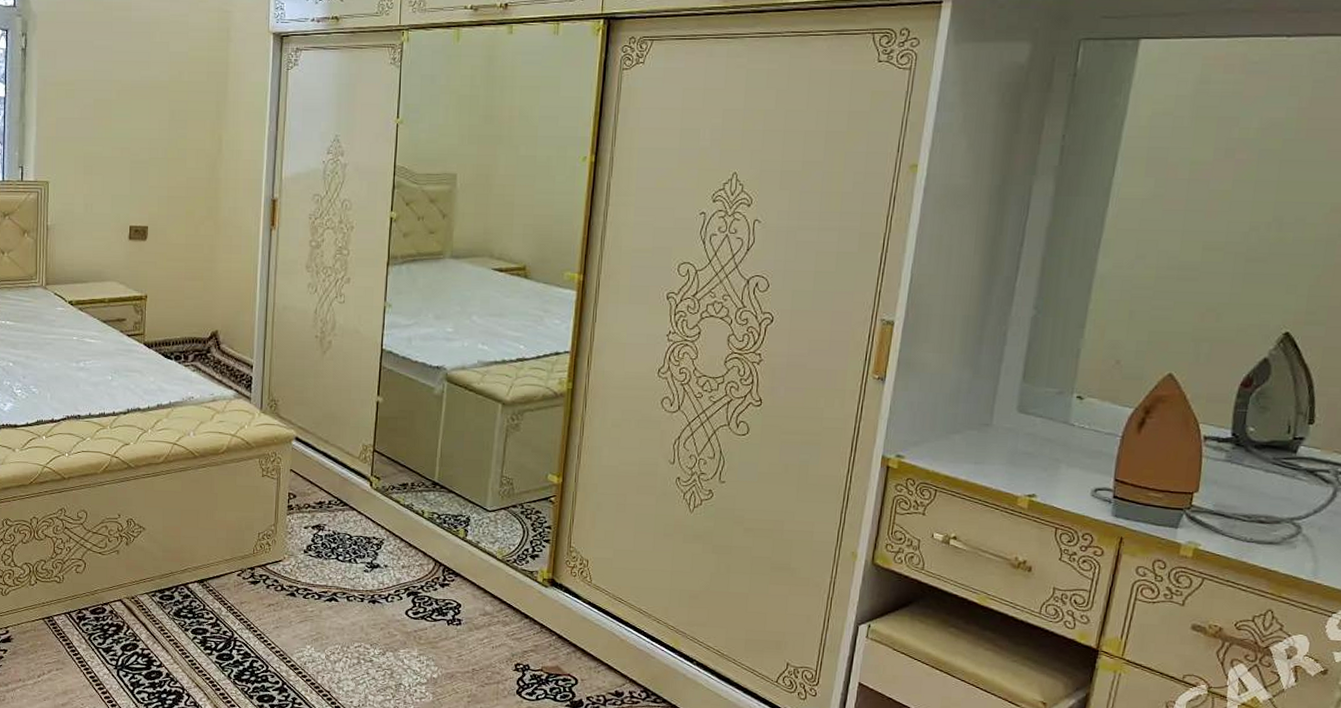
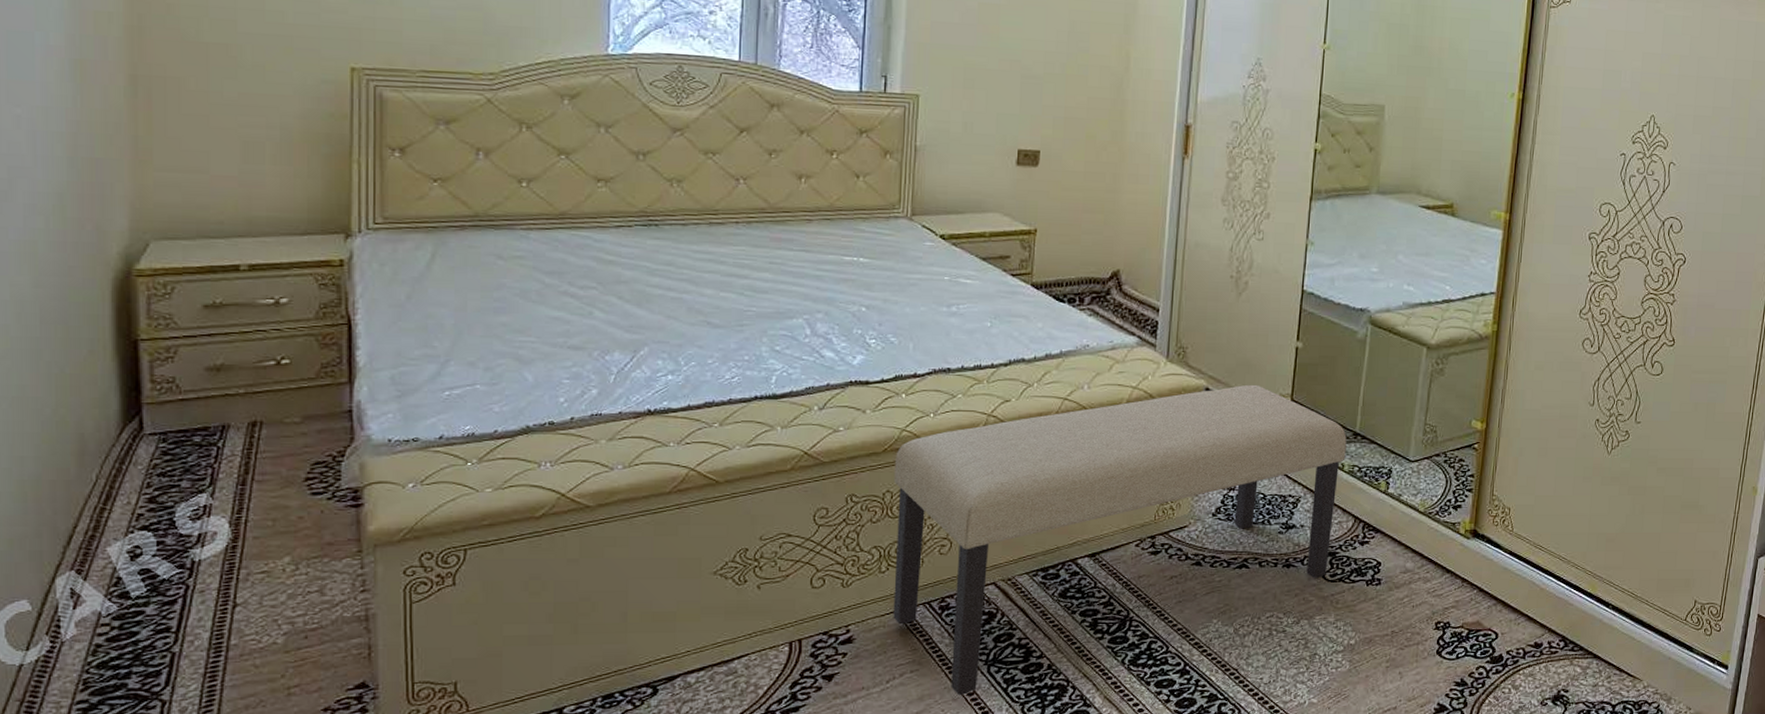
bench: none [38,435,426,693] -> present [893,384,1347,695]

